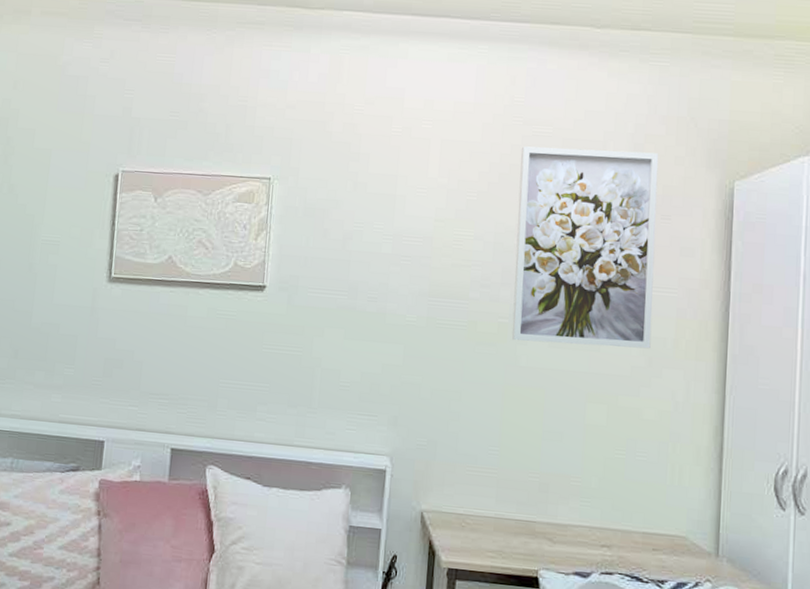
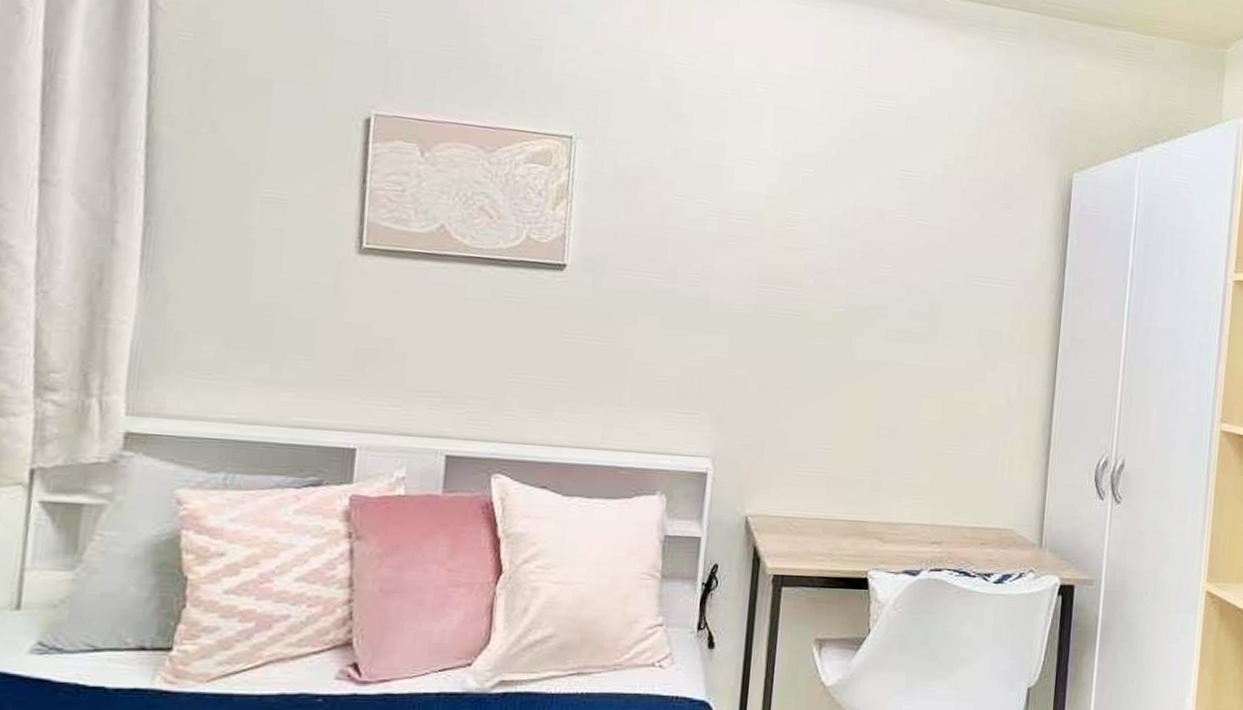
wall art: present [511,146,659,349] -> none [846,120,1003,342]

